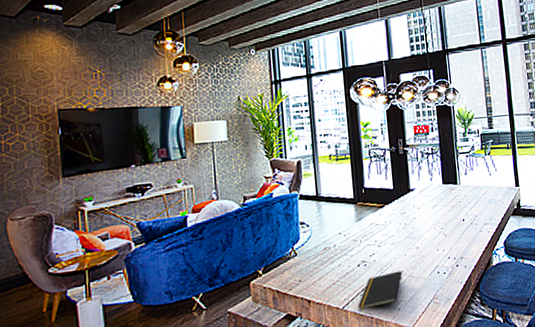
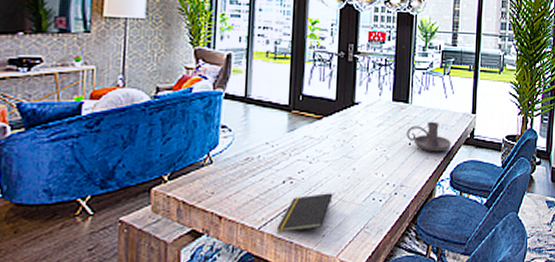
candle holder: none [459,197,501,225] -> present [406,121,451,152]

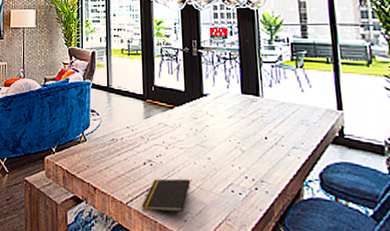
candle holder: present [406,121,451,152] -> none [261,116,316,149]

